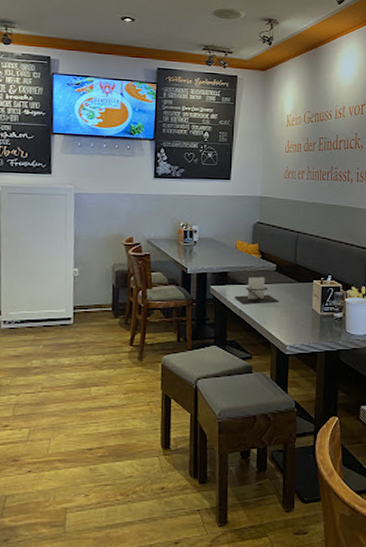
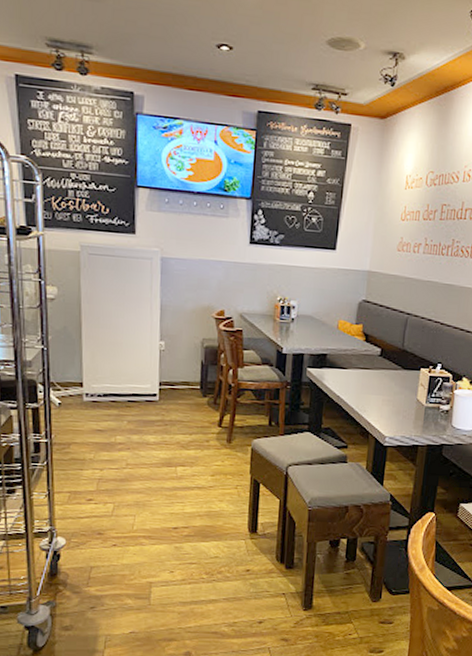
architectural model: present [234,276,278,303] -> none [332,361,380,390]

